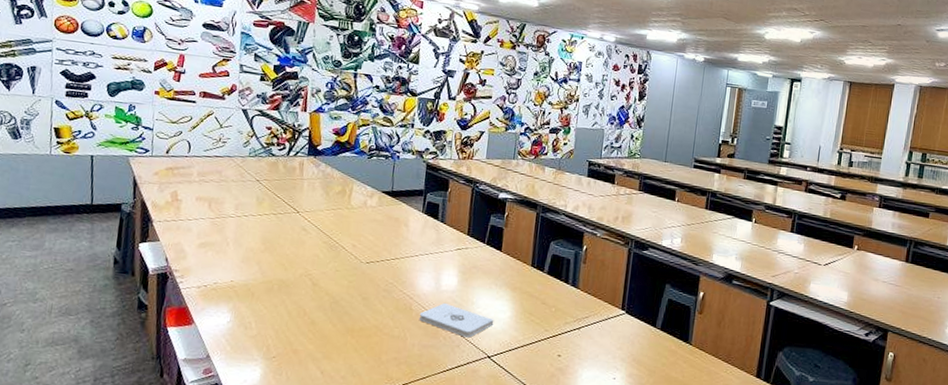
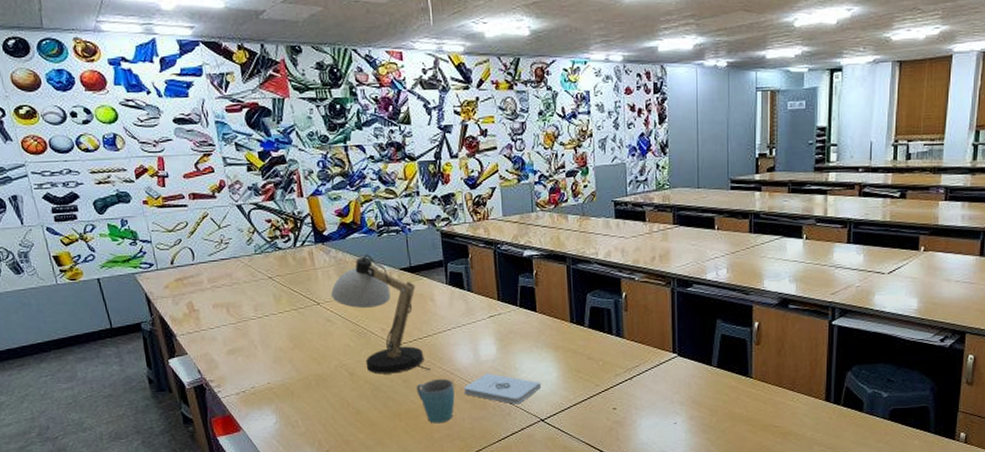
desk lamp: none [311,173,393,293] -> present [330,254,431,374]
mug: none [373,301,411,346] -> present [416,378,455,424]

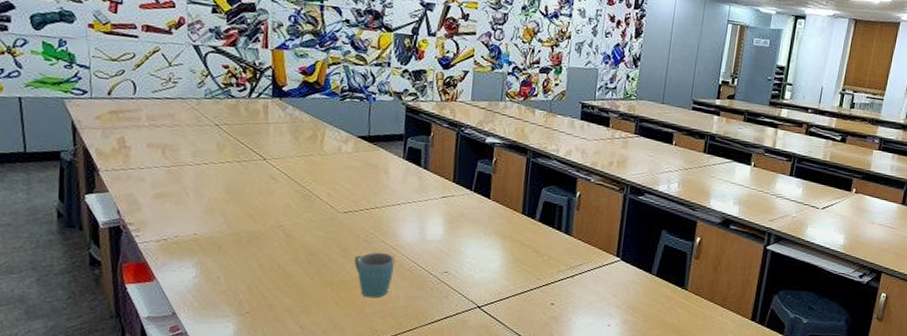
desk lamp: present [330,254,431,374] -> none [279,116,373,243]
notepad: present [463,373,542,404] -> none [403,252,484,288]

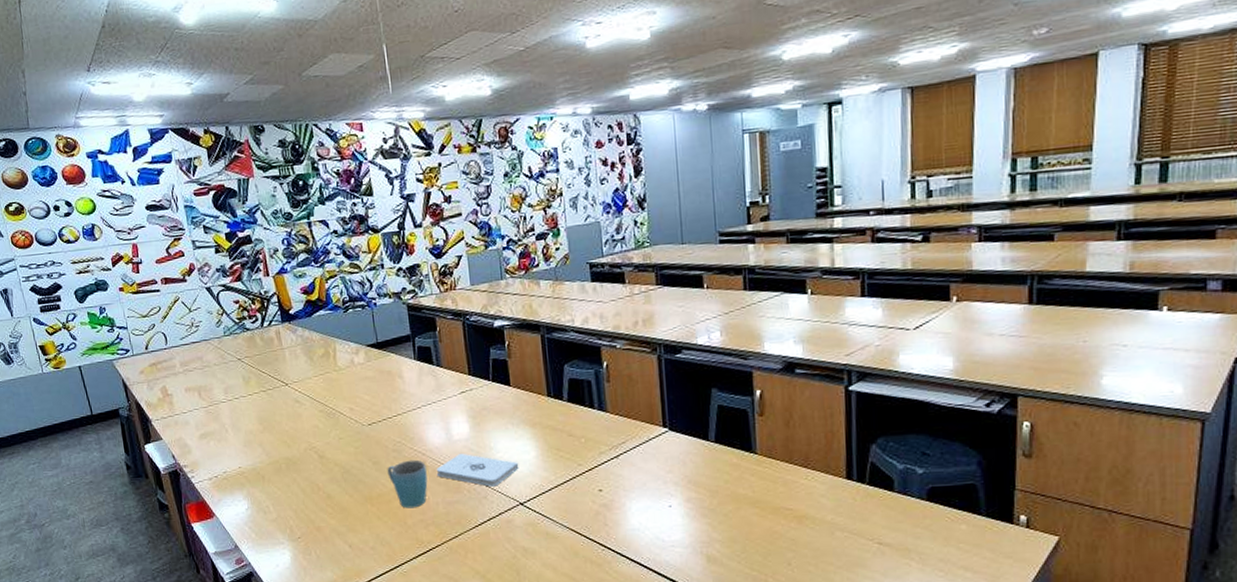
notepad: none [403,252,484,288] -> present [436,453,519,487]

